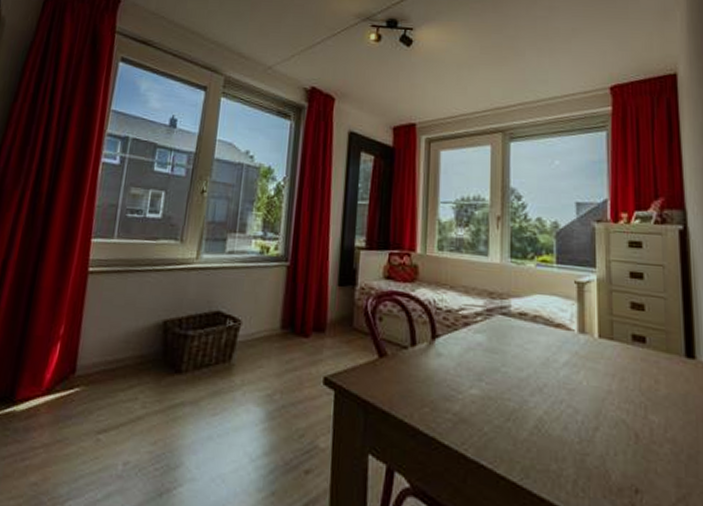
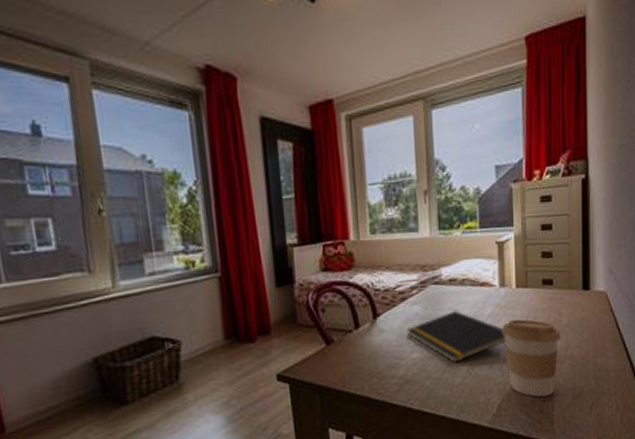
notepad: none [466,348,586,412] -> present [406,309,506,363]
coffee cup: none [580,375,659,486] -> present [502,319,561,397]

